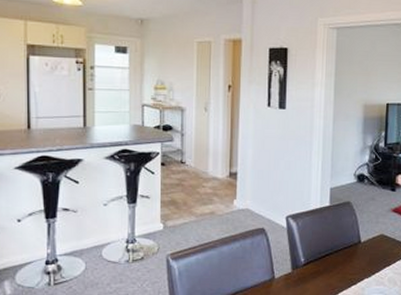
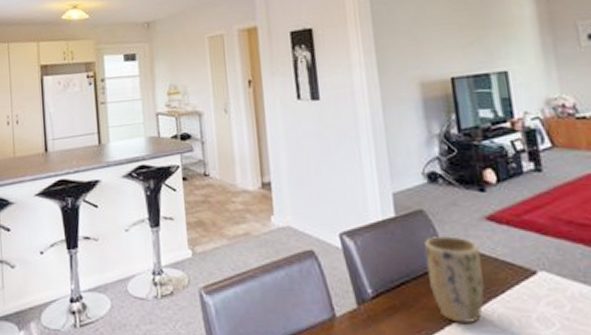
plant pot: none [346,222,384,283] -> present [425,236,484,323]

